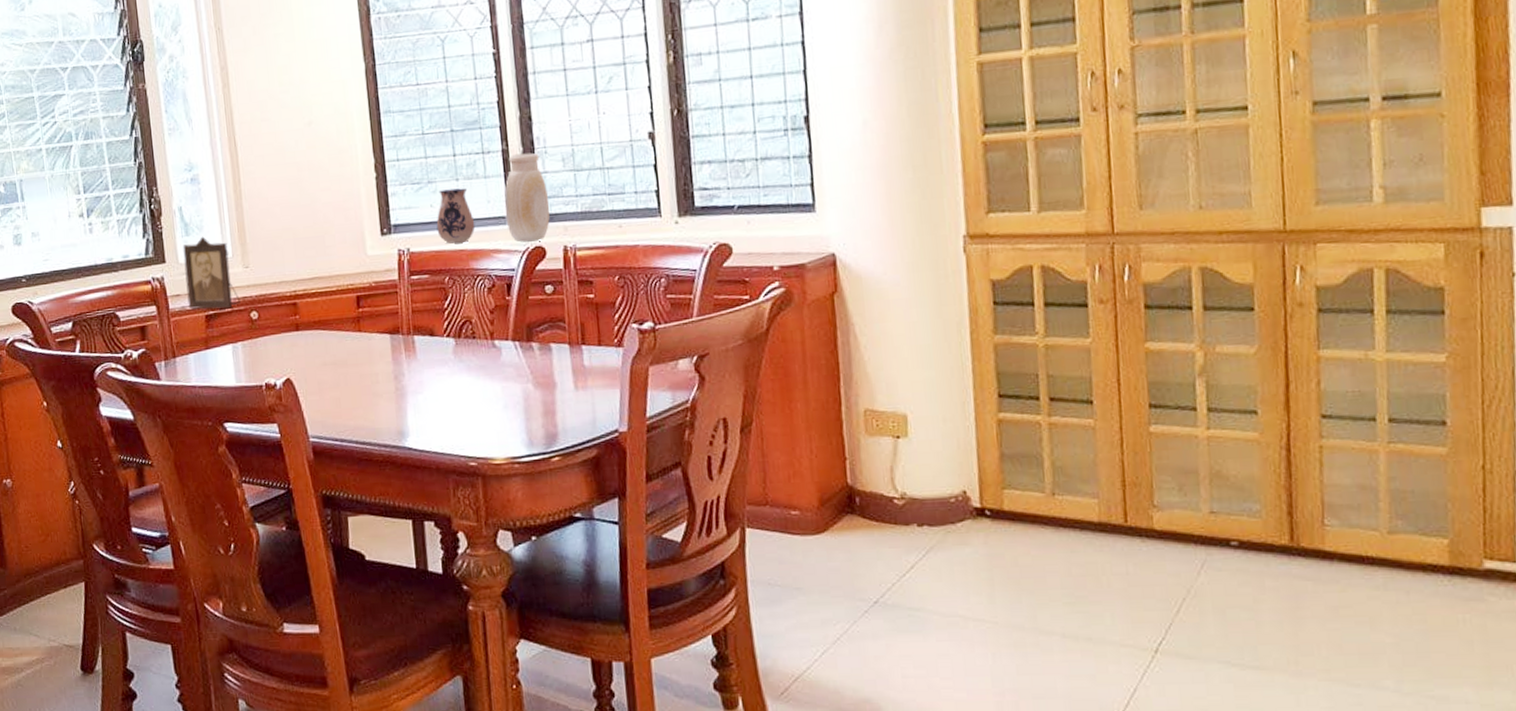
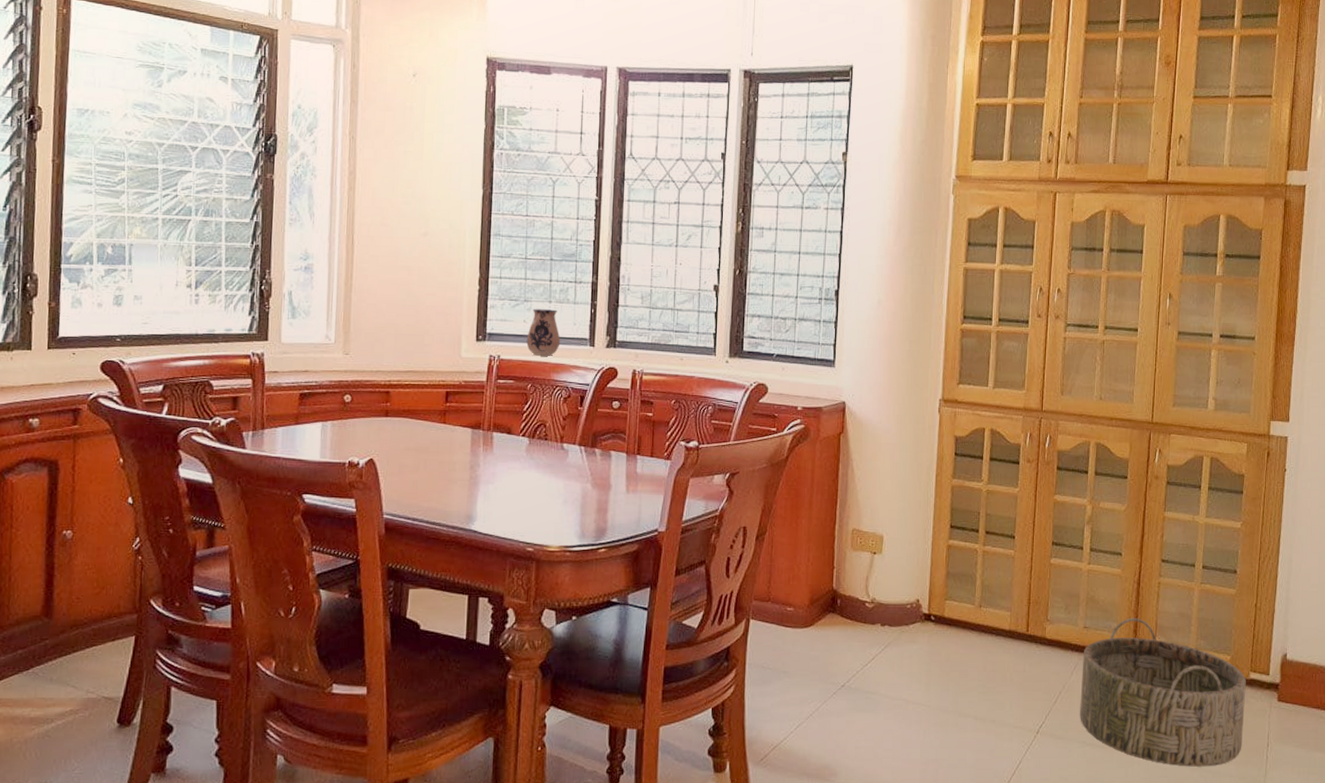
photo frame: present [182,236,241,309] -> none [284,321,336,390]
vase: present [504,152,550,243] -> none [587,287,626,363]
basket: none [1212,495,1482,691] -> present [1080,618,1246,767]

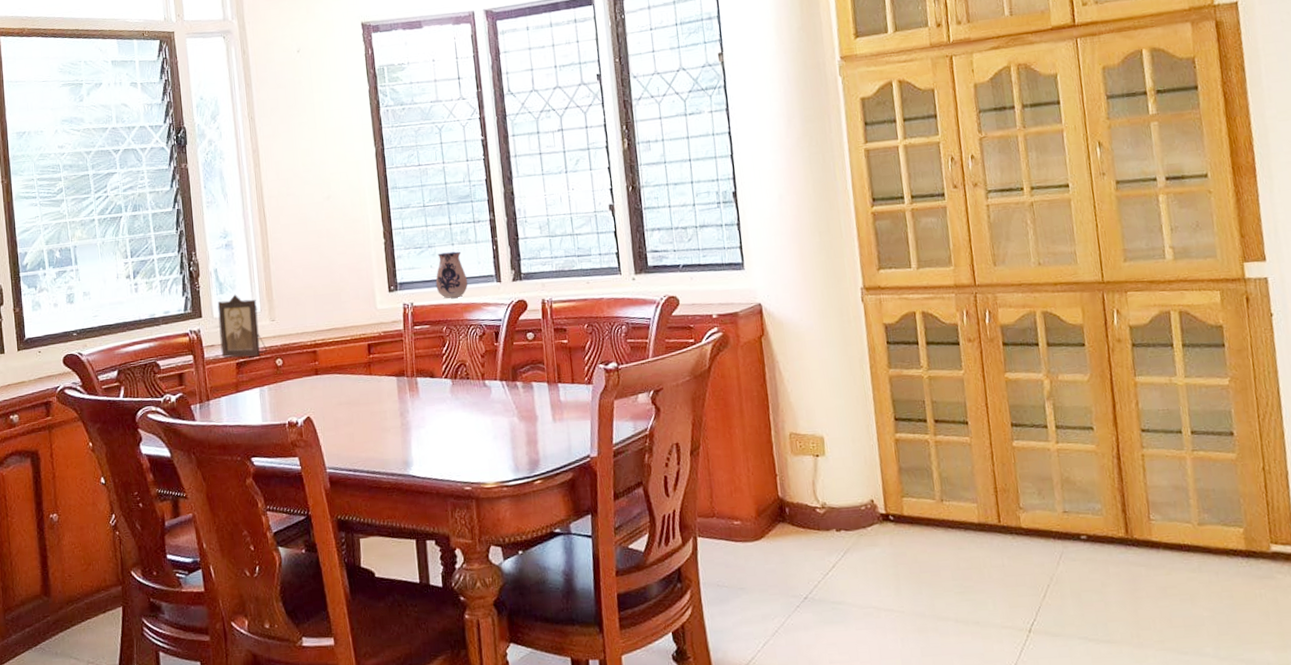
photo frame: none [284,321,336,390] -> present [217,294,267,358]
basket: present [1080,618,1246,767] -> none [1067,496,1277,657]

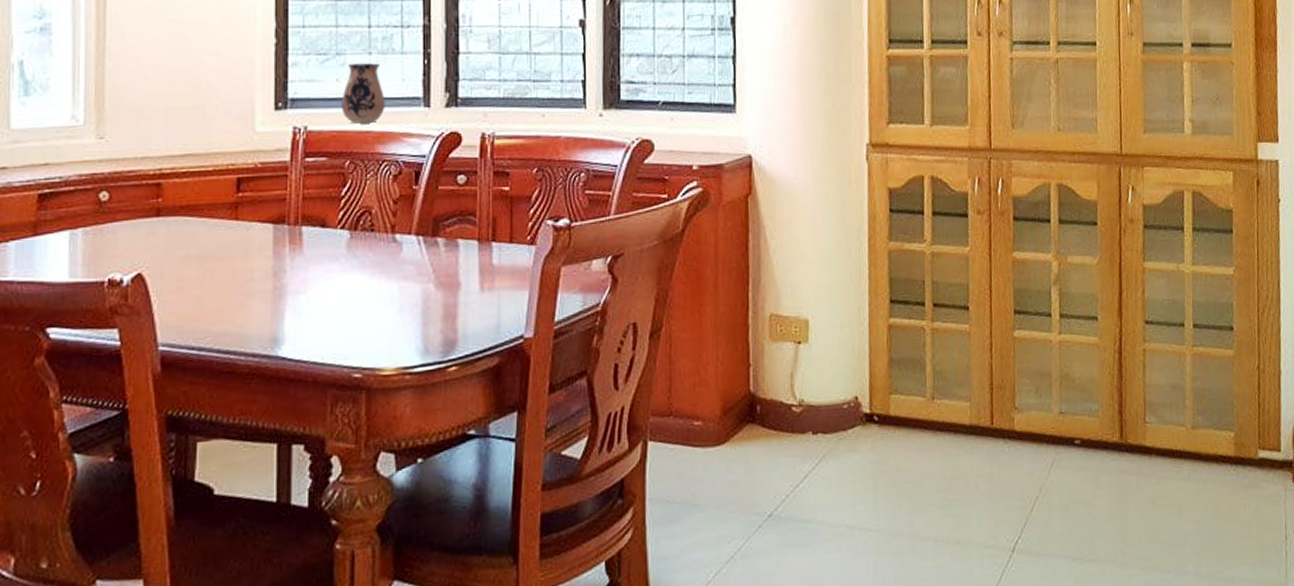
photo frame: present [217,294,267,358] -> none [16,98,88,187]

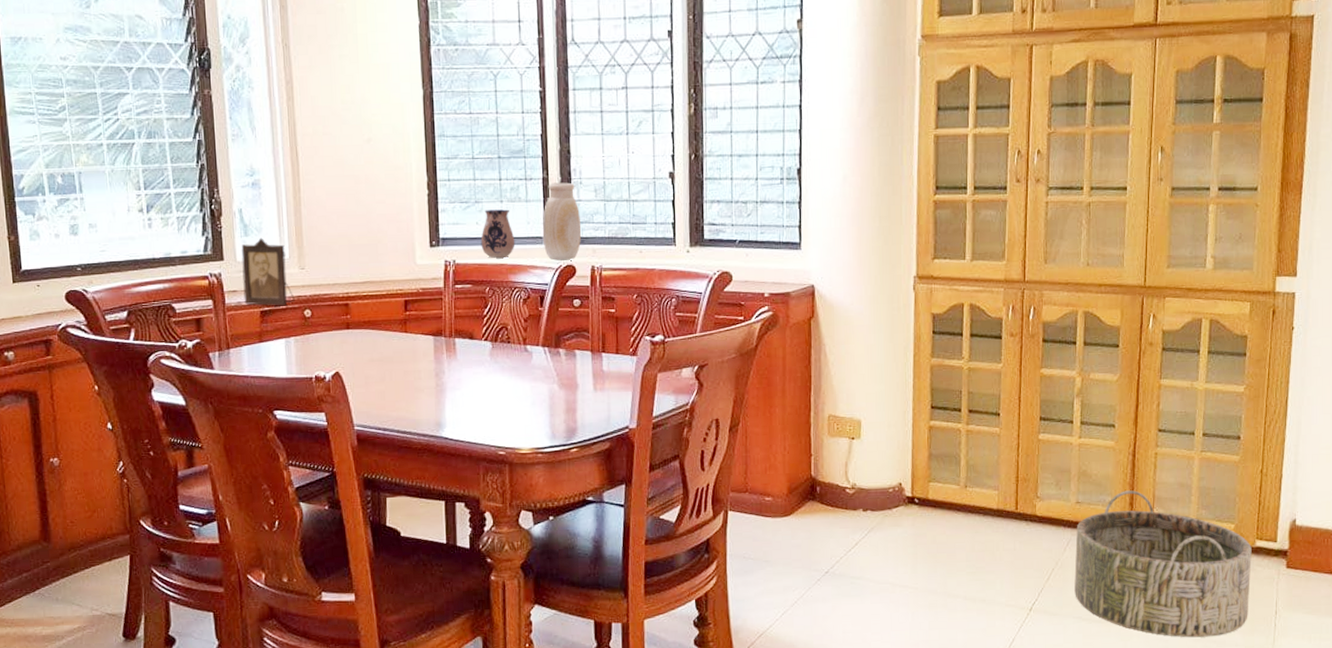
photo frame: none [16,98,88,187] -> present [241,237,295,306]
vase: none [420,30,470,127] -> present [542,182,582,261]
basket: none [1060,395,1257,575] -> present [1074,490,1252,638]

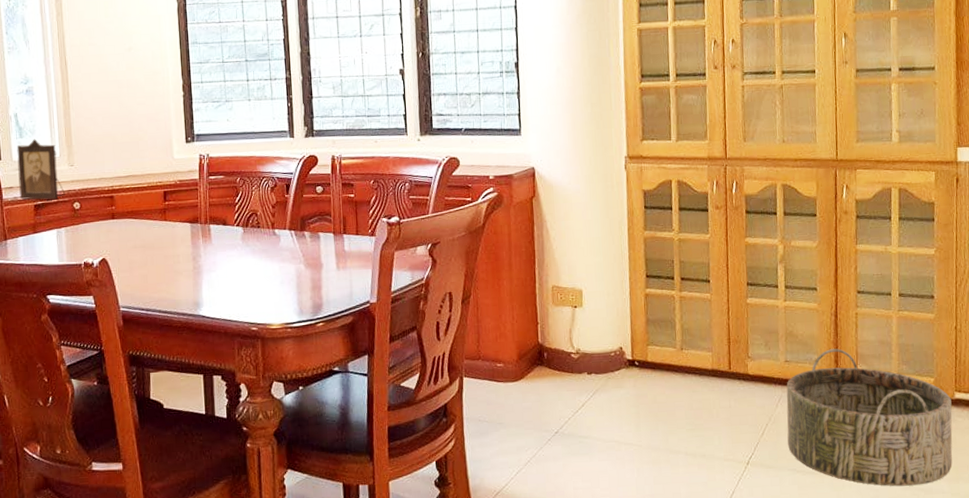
ceramic pitcher: present [480,209,515,258] -> none [231,107,263,151]
vase: present [542,182,582,261] -> none [286,81,322,152]

